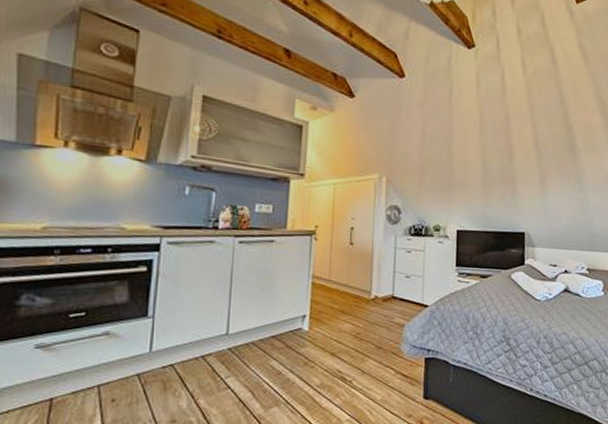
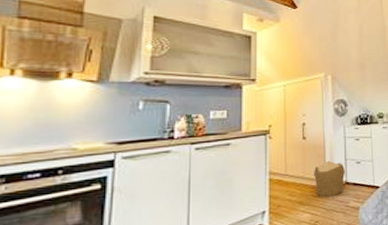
pouf: none [358,270,393,310] -> present [313,160,346,198]

